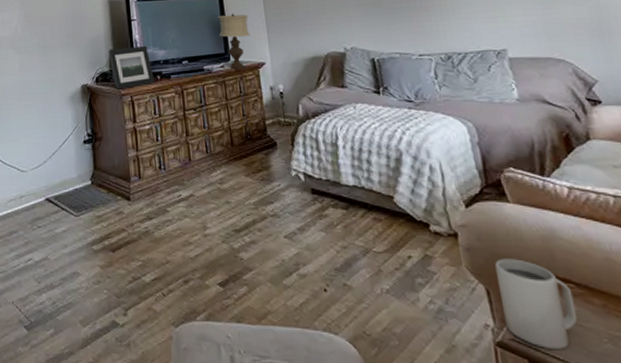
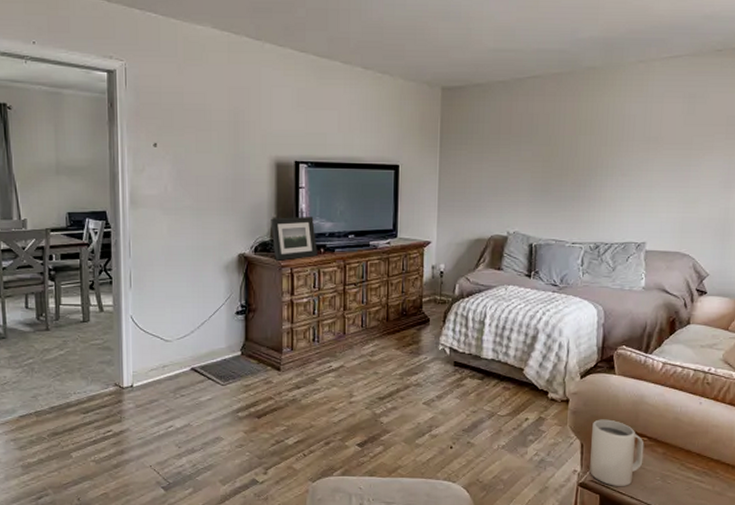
table lamp: present [218,13,251,70] -> none [389,188,422,247]

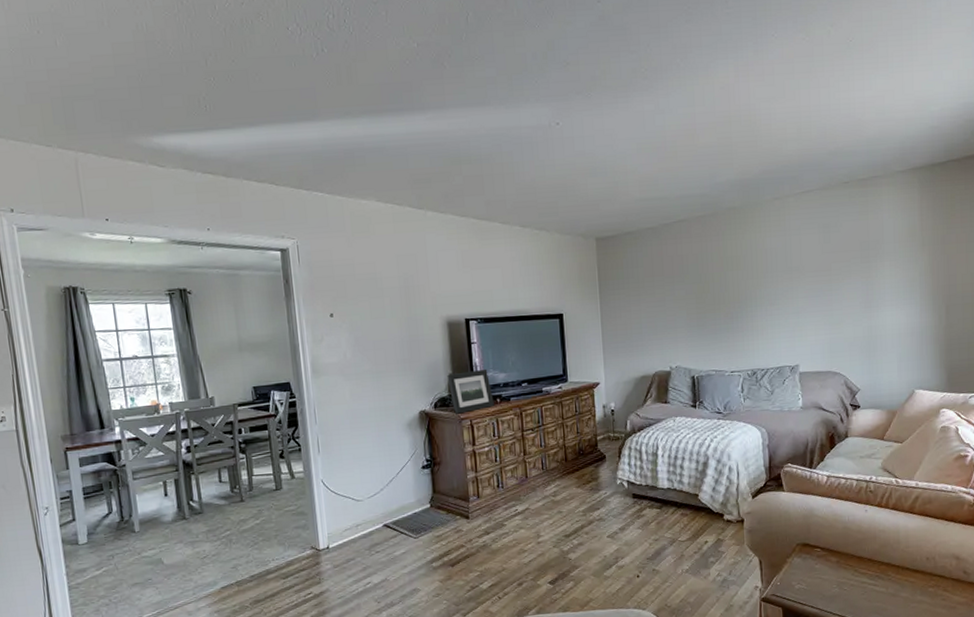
mug: present [589,419,644,487] -> none [767,534,819,599]

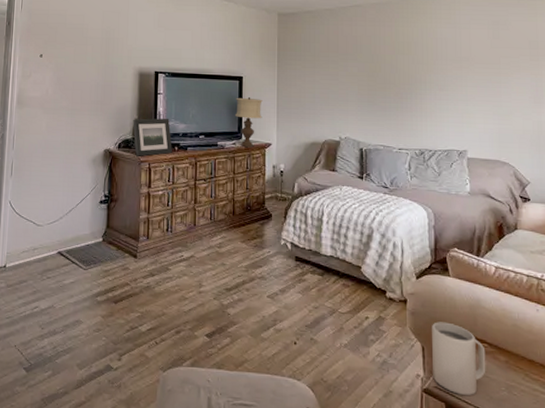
table lamp: none [558,335,588,391] -> present [234,96,263,148]
mug: none [767,534,819,599] -> present [431,322,486,396]

